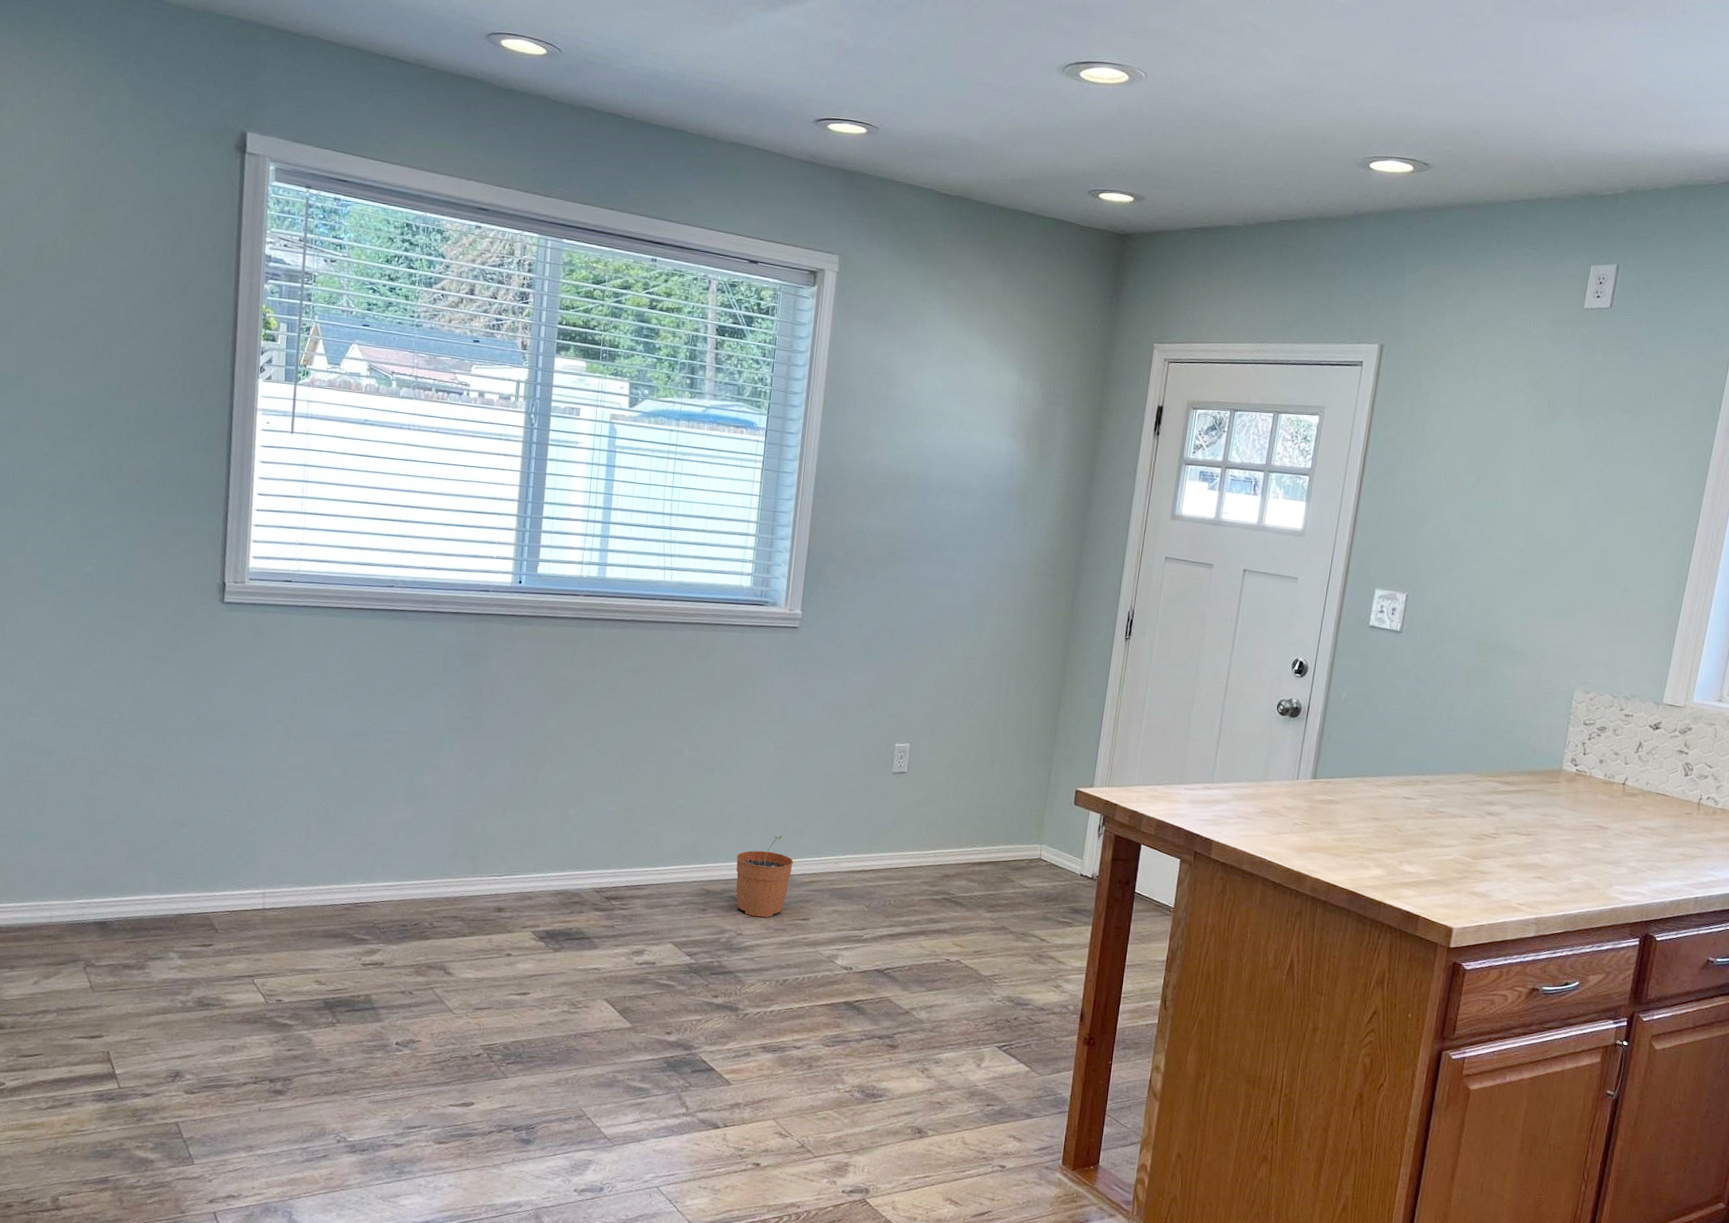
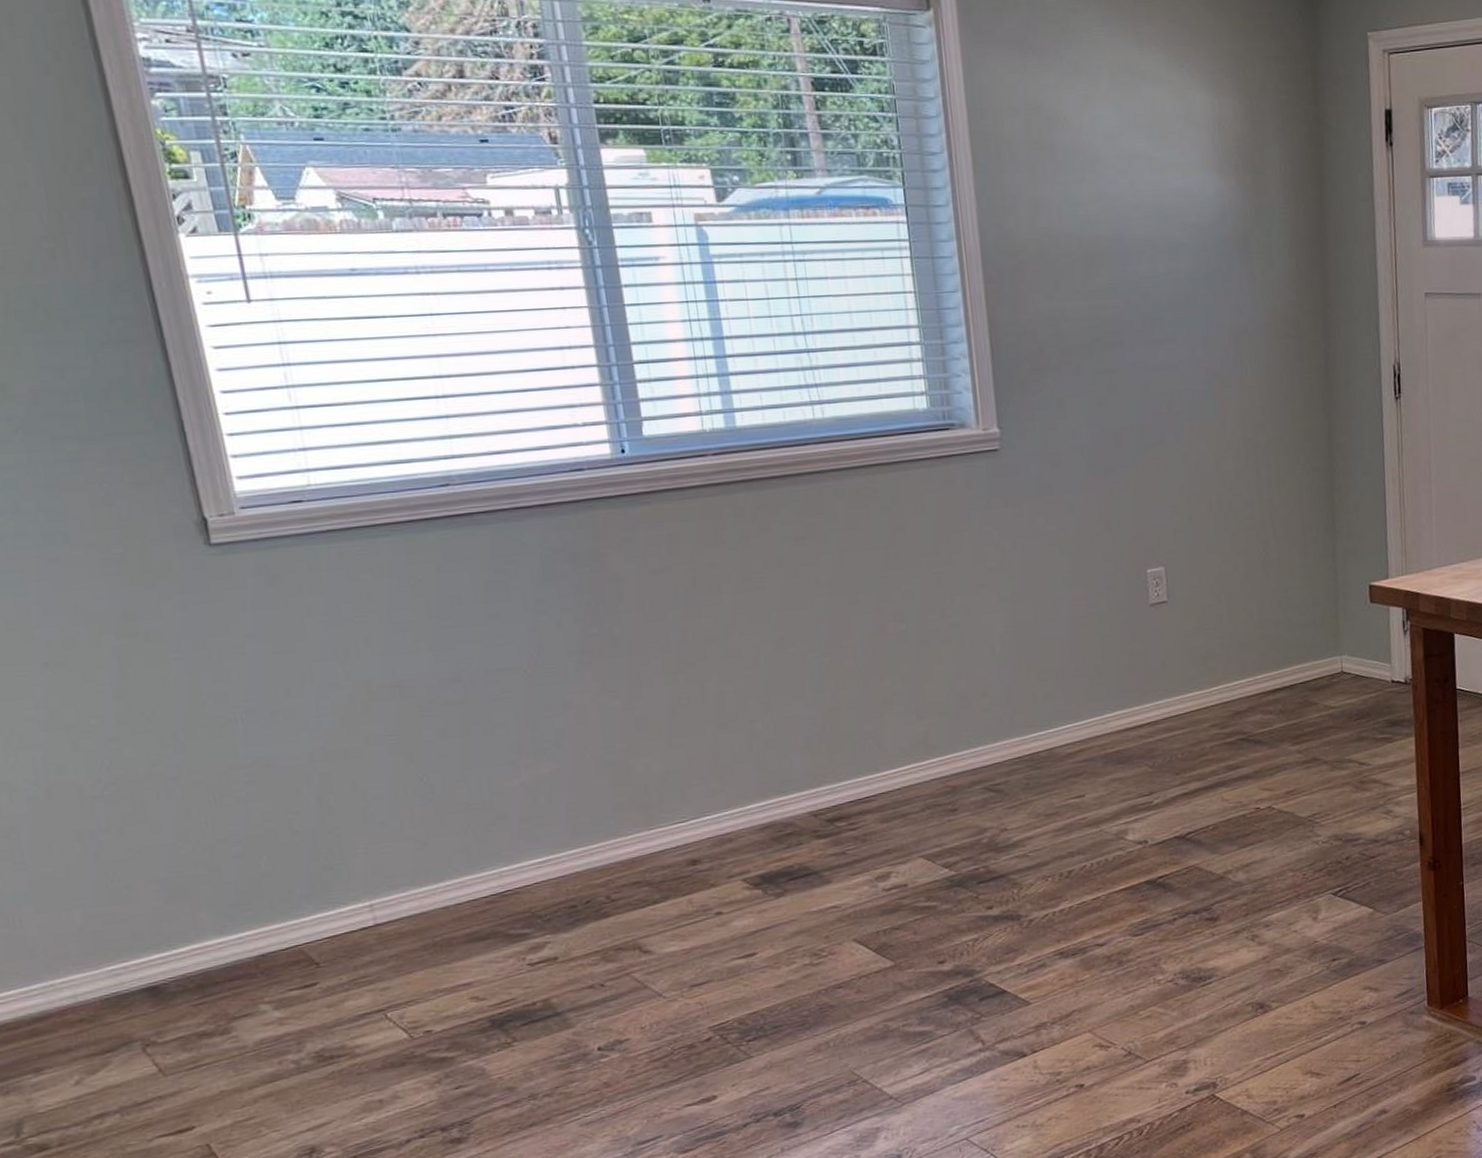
plant pot: present [736,835,793,918] -> none [980,704,1052,806]

